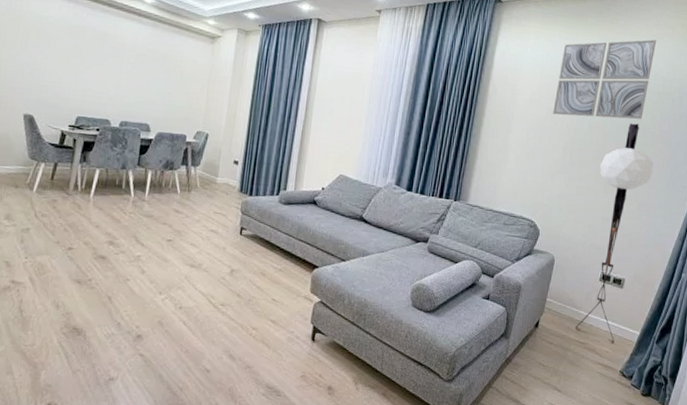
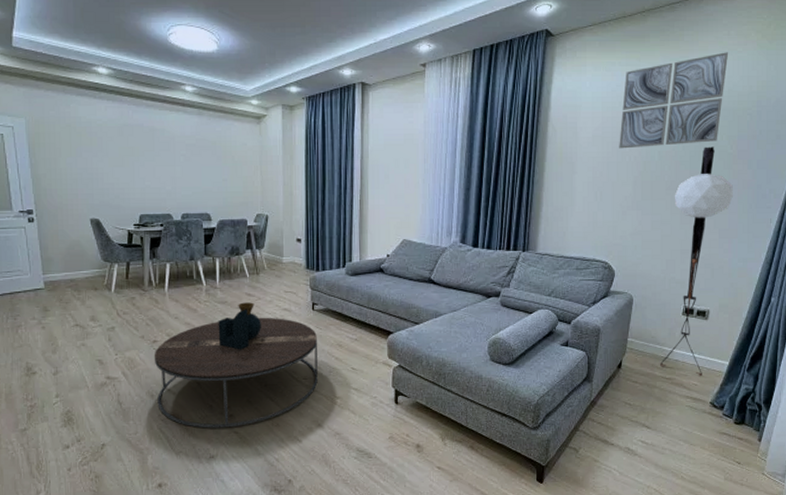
coffee table: none [61,218,241,349] -> present [154,302,318,428]

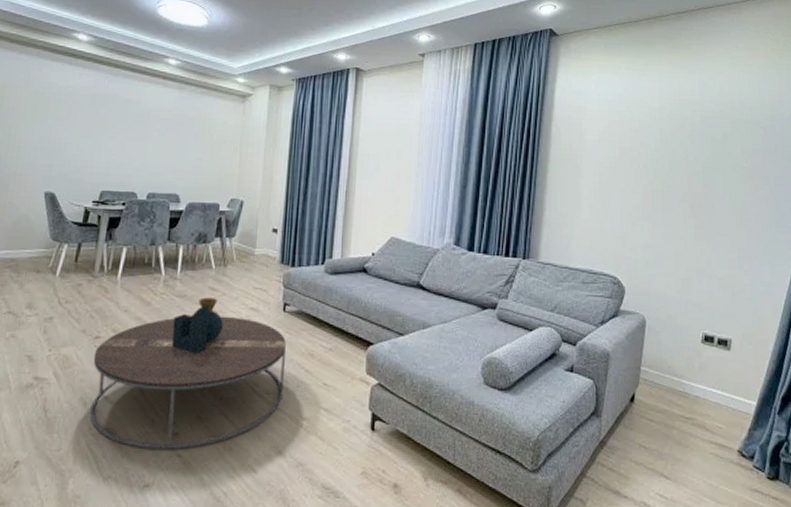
wall art: present [619,52,729,149] -> none [627,63,738,155]
floor lamp: present [660,146,733,376] -> none [679,158,751,417]

